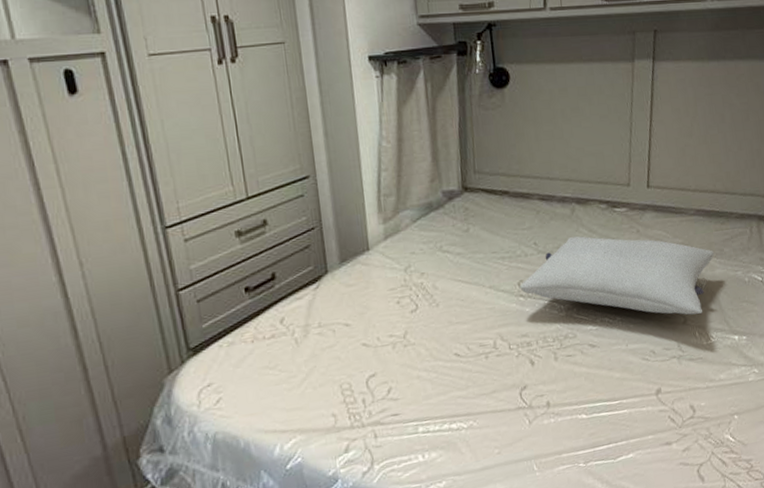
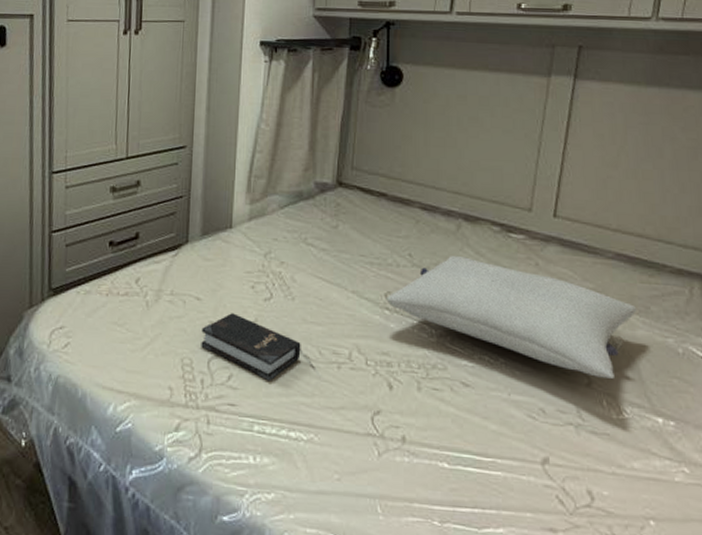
hardback book: none [355,331,452,385] -> present [201,313,301,381]

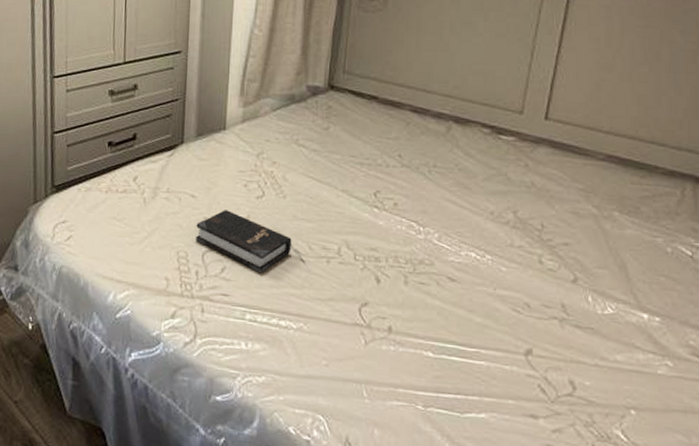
pillow: present [386,255,637,380] -> none [376,156,627,277]

